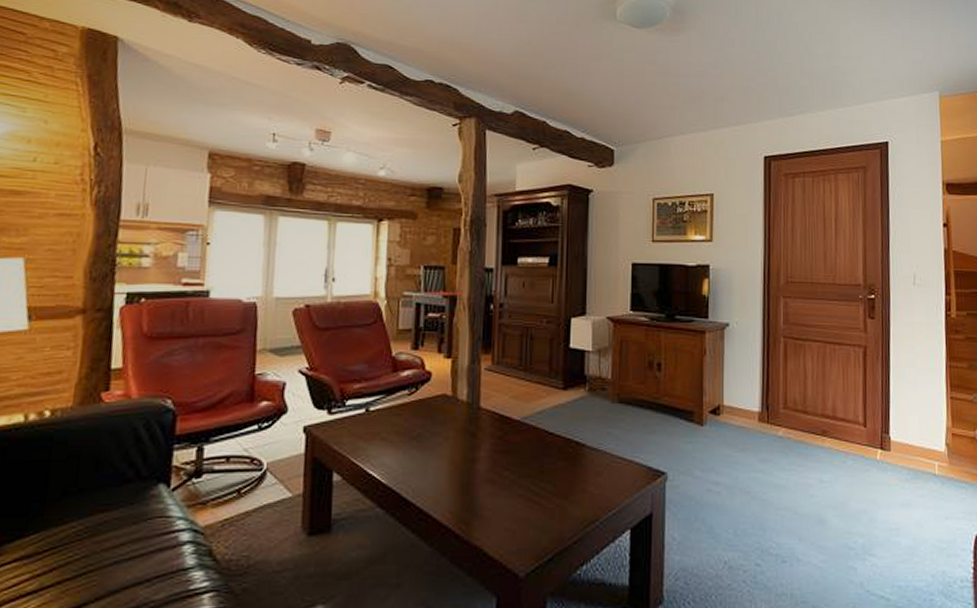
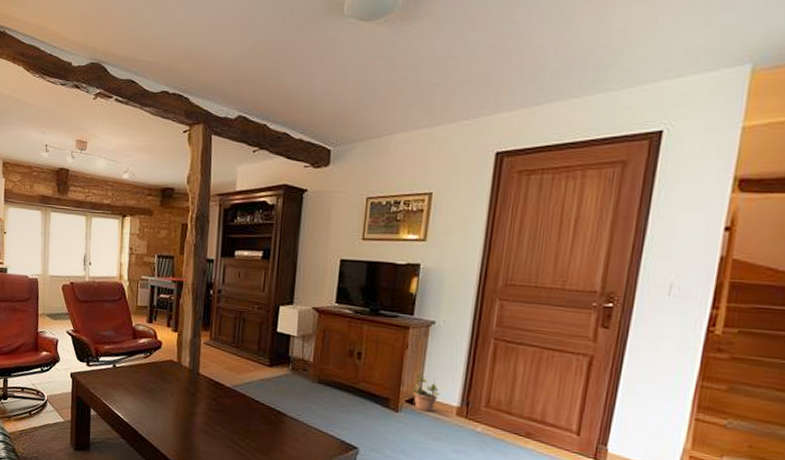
potted plant: none [713,379,741,421] -> present [411,372,440,412]

